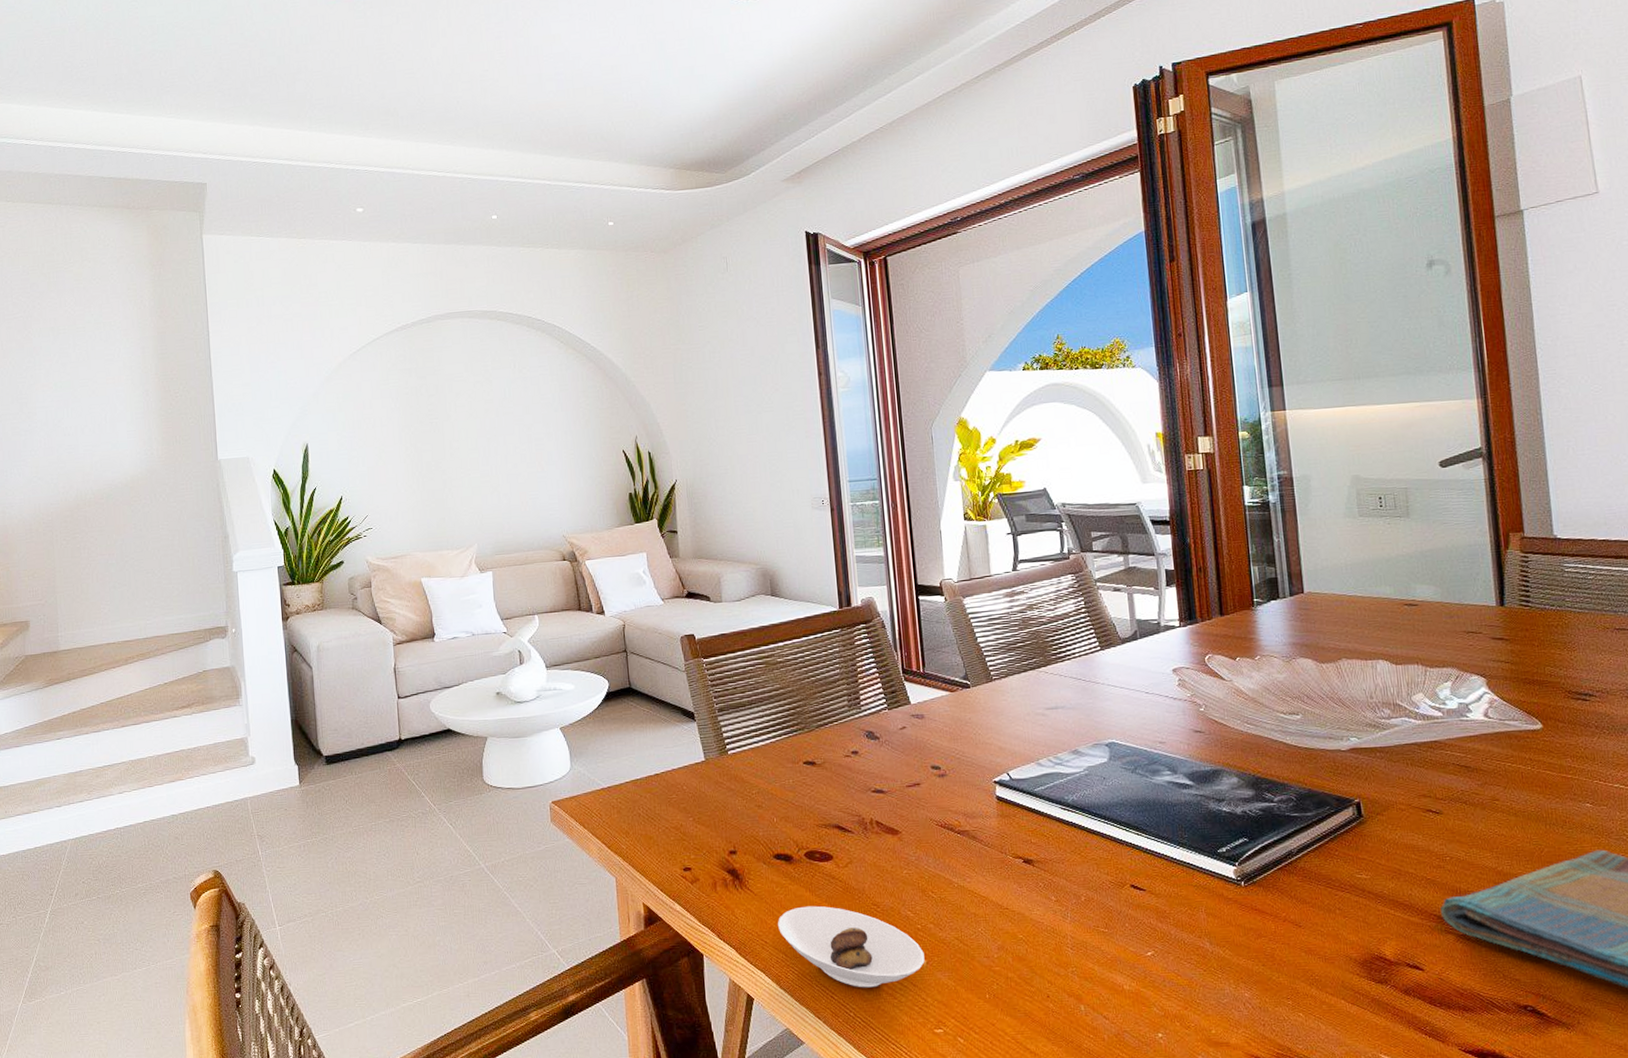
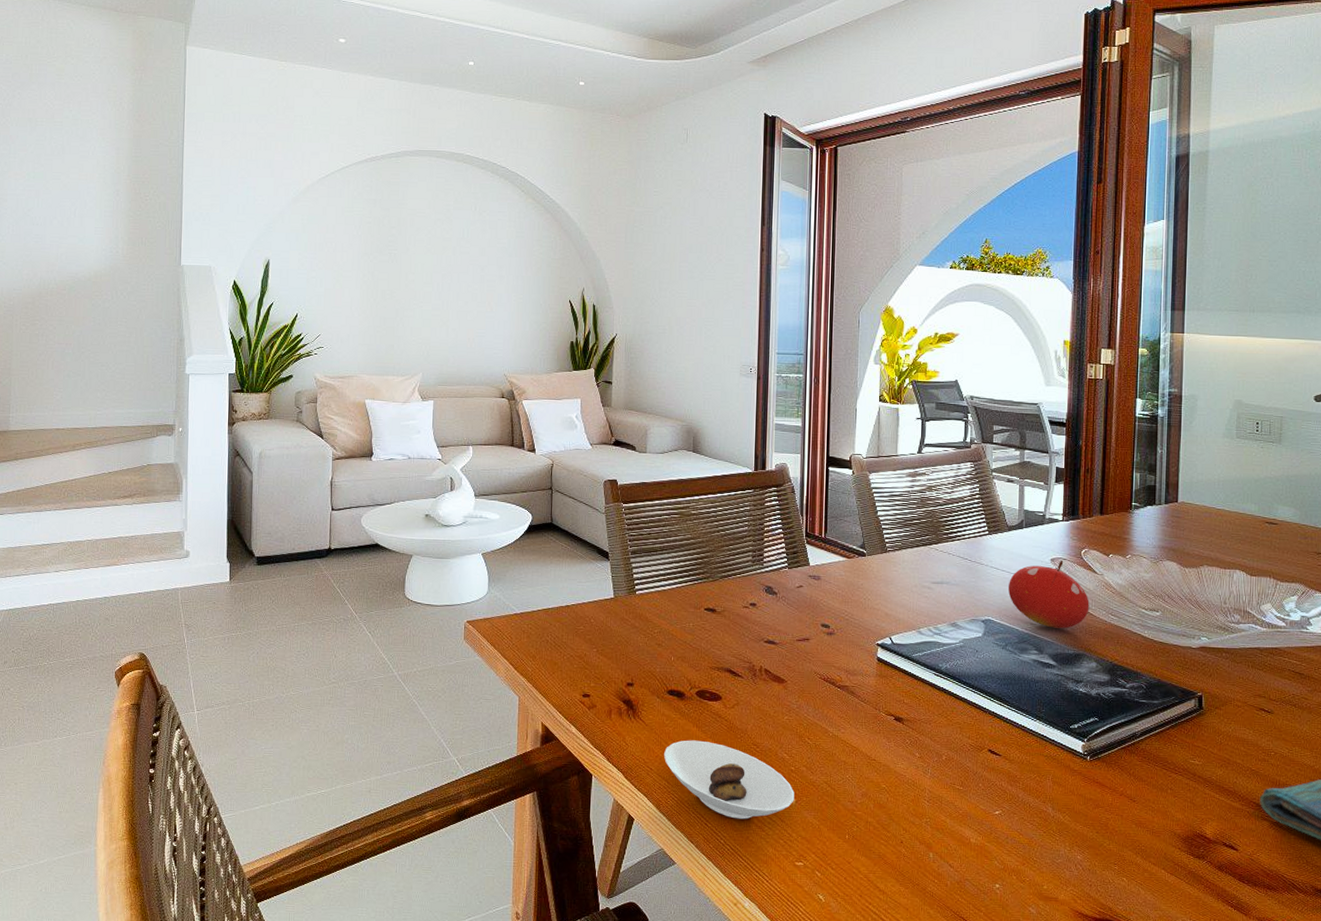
fruit: none [1129,669,1222,745] -> present [1008,560,1089,629]

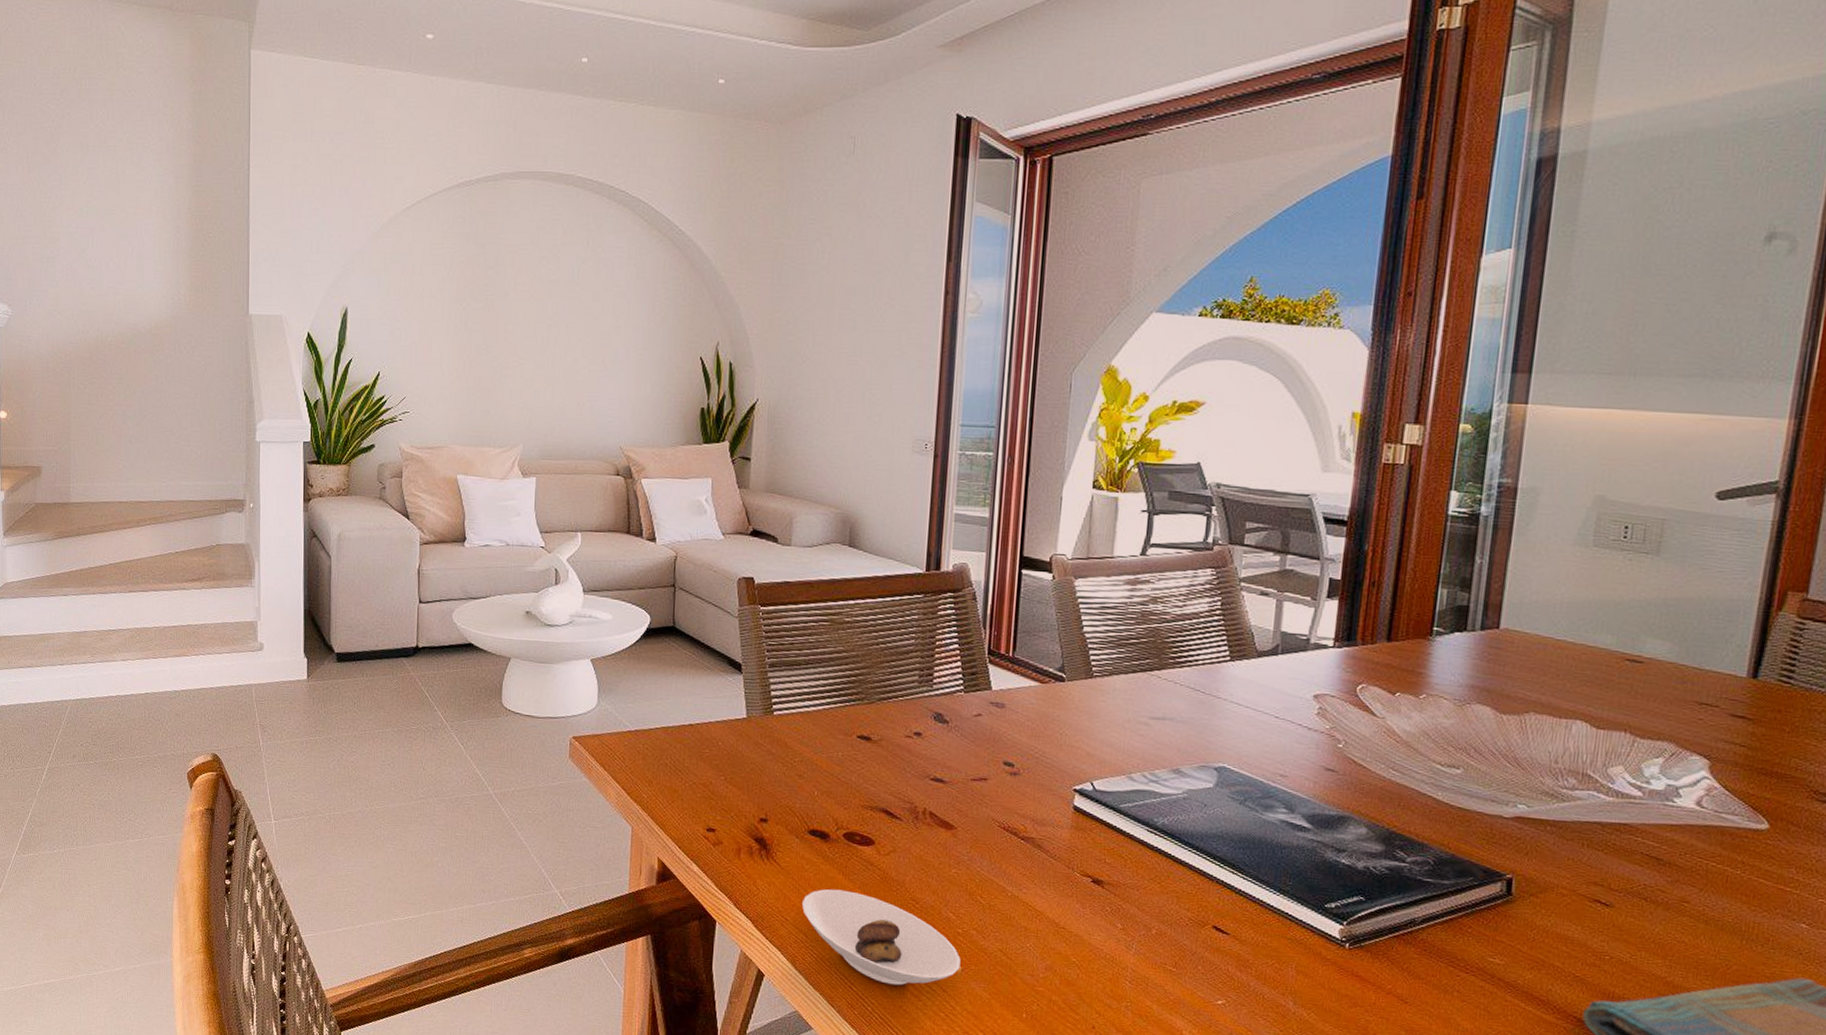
fruit: present [1008,560,1089,629] -> none [1252,697,1363,784]

